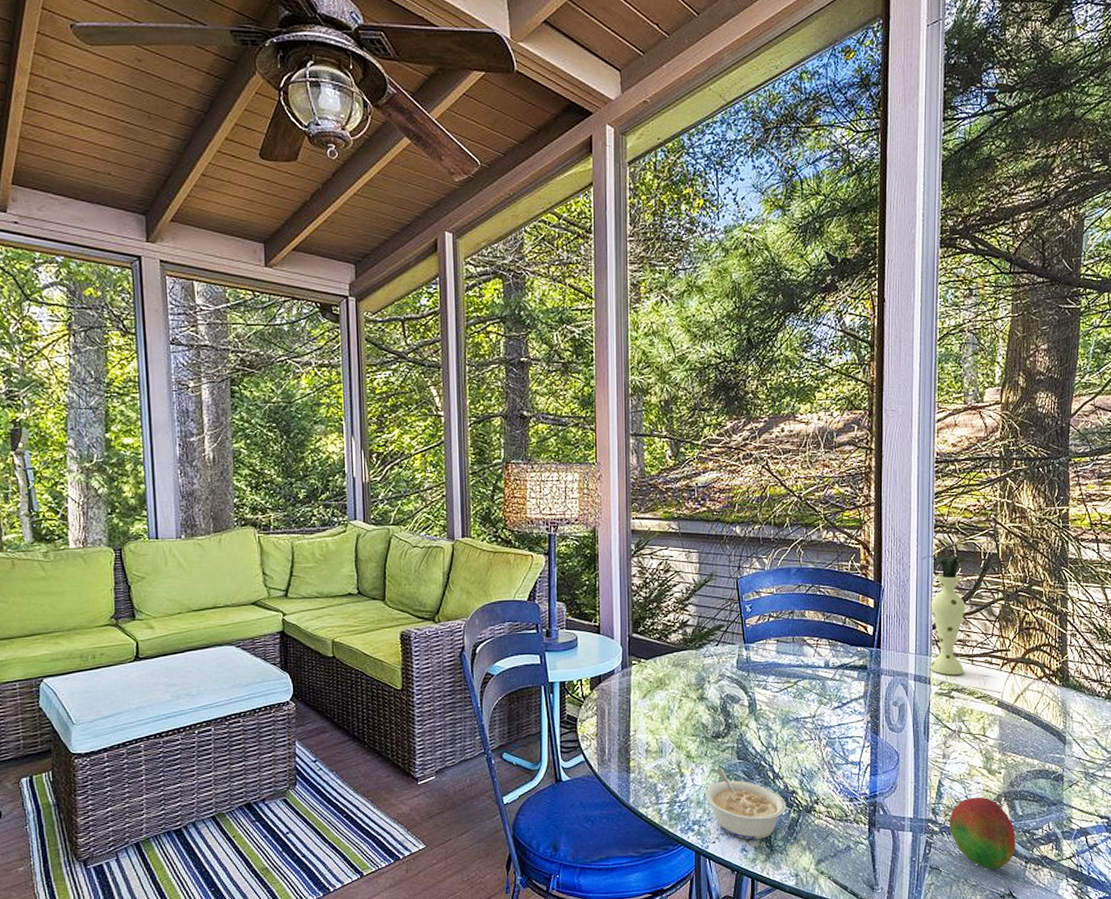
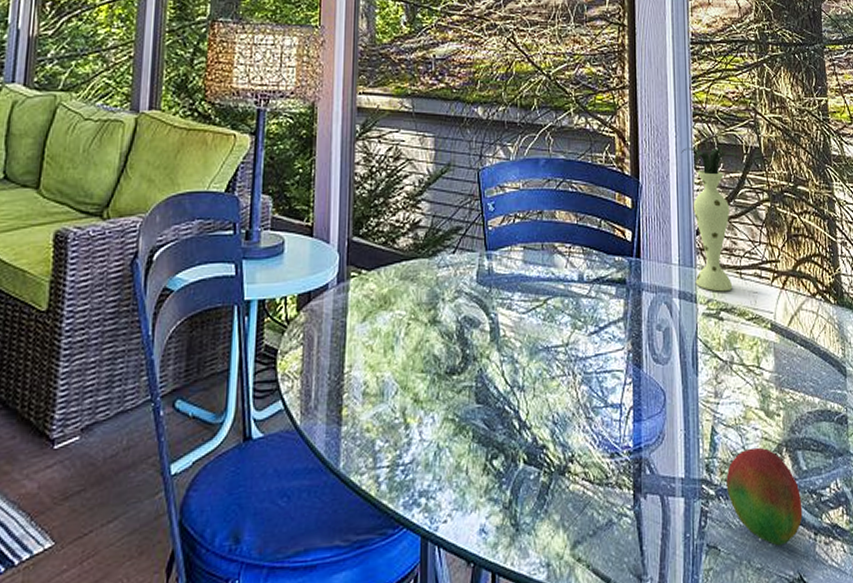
legume: present [704,769,786,840] -> none [434,416,535,516]

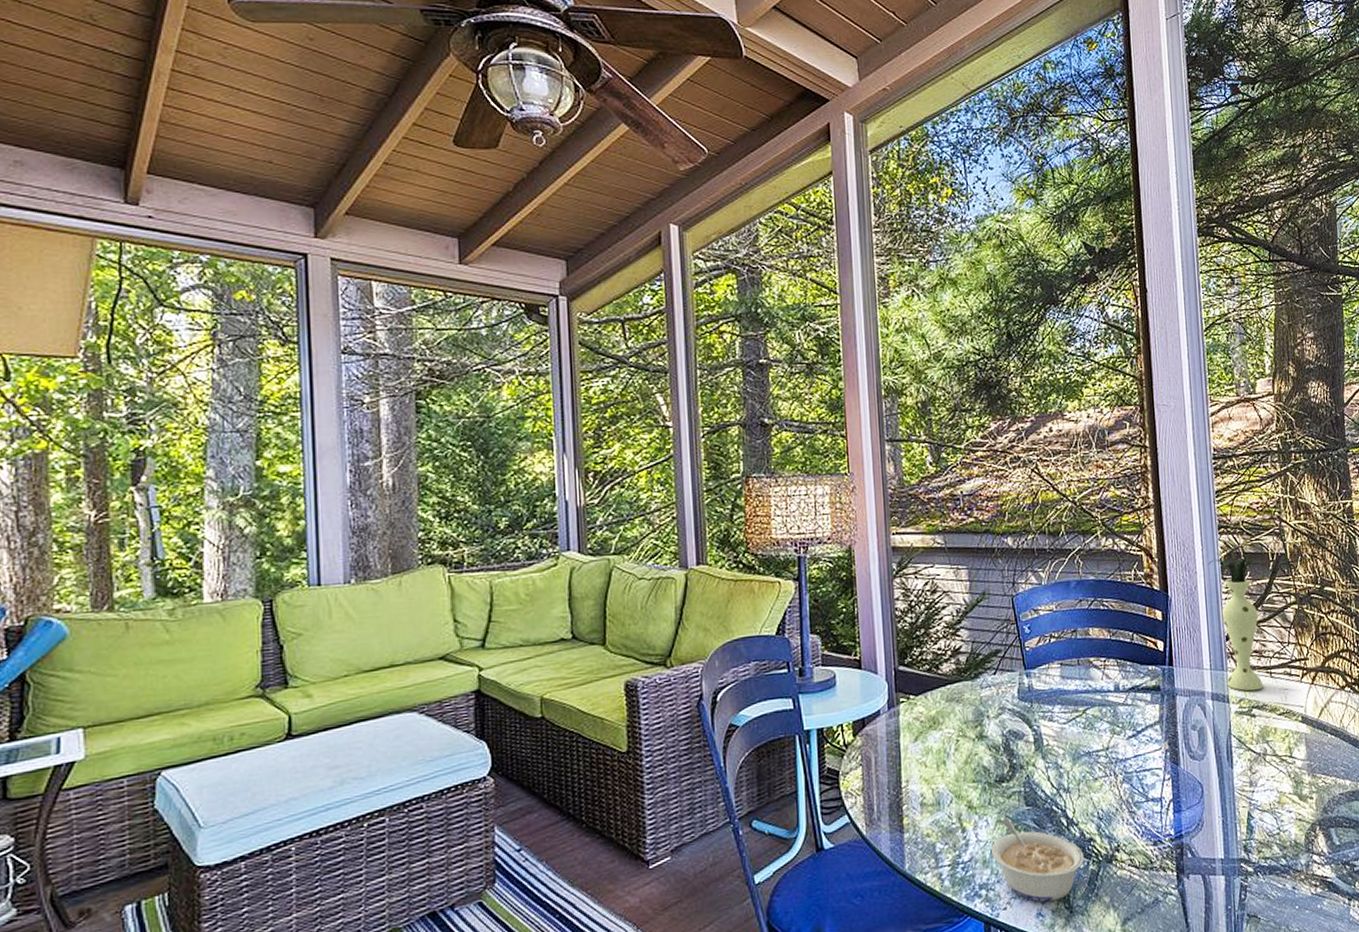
legume: none [434,416,535,516] -> present [990,818,1084,902]
fruit: present [726,447,803,546] -> none [1263,827,1337,912]

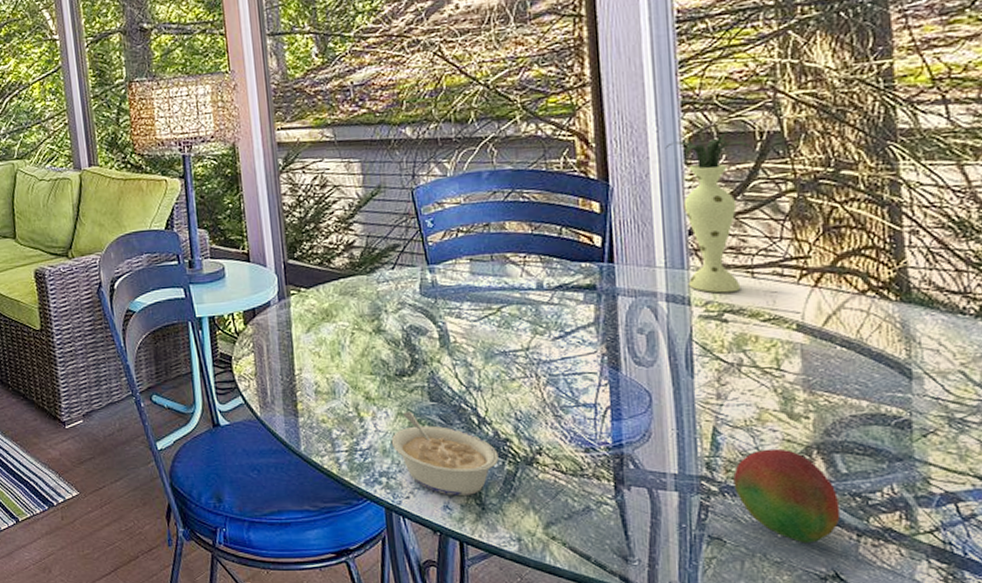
fruit: none [1263,827,1337,912] -> present [733,448,841,543]

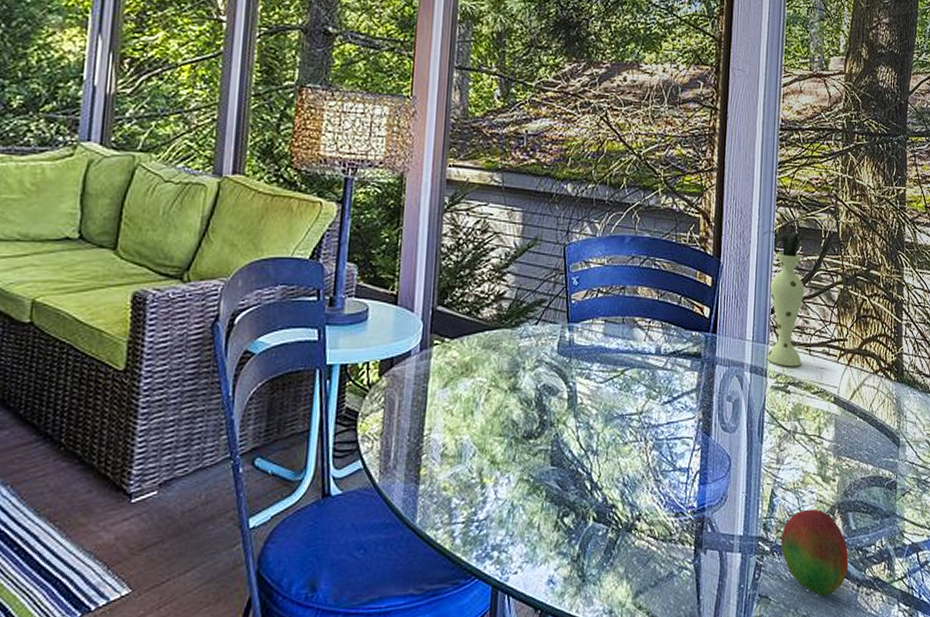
legume: present [391,412,499,496] -> none [508,477,604,568]

